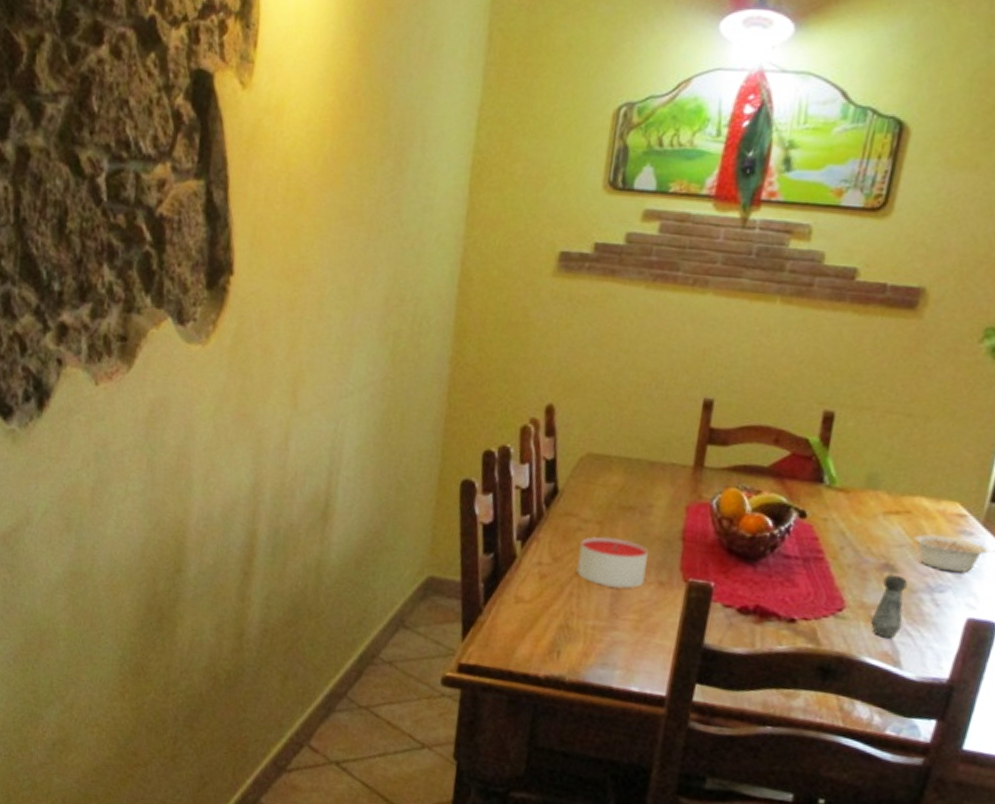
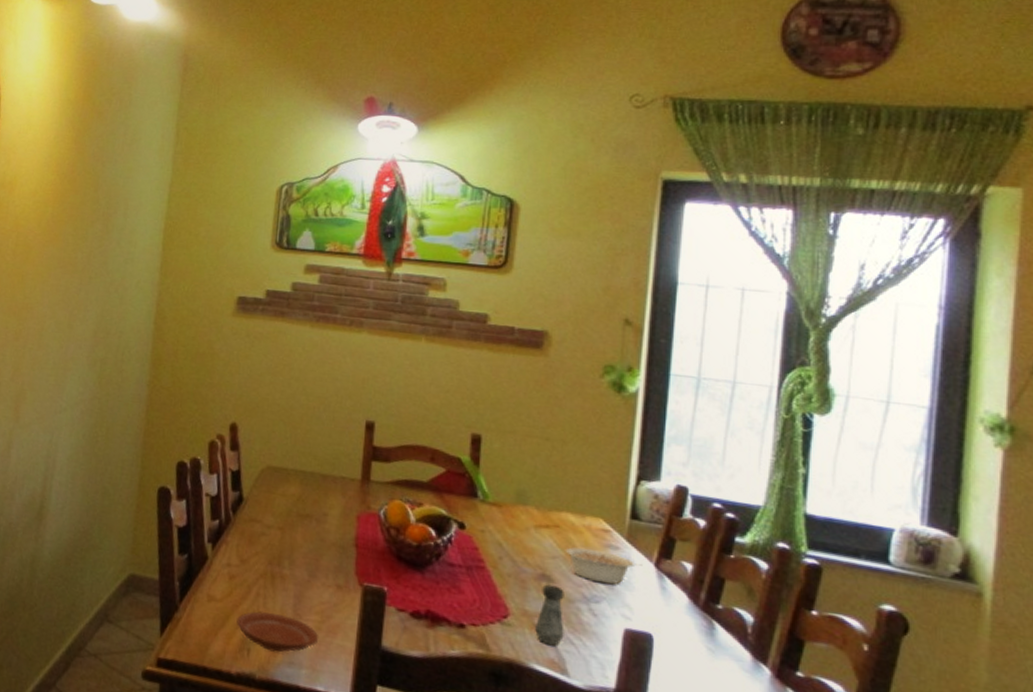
plate: none [546,612,637,654] -> present [236,611,319,653]
candle: present [576,536,648,589] -> none [262,541,325,591]

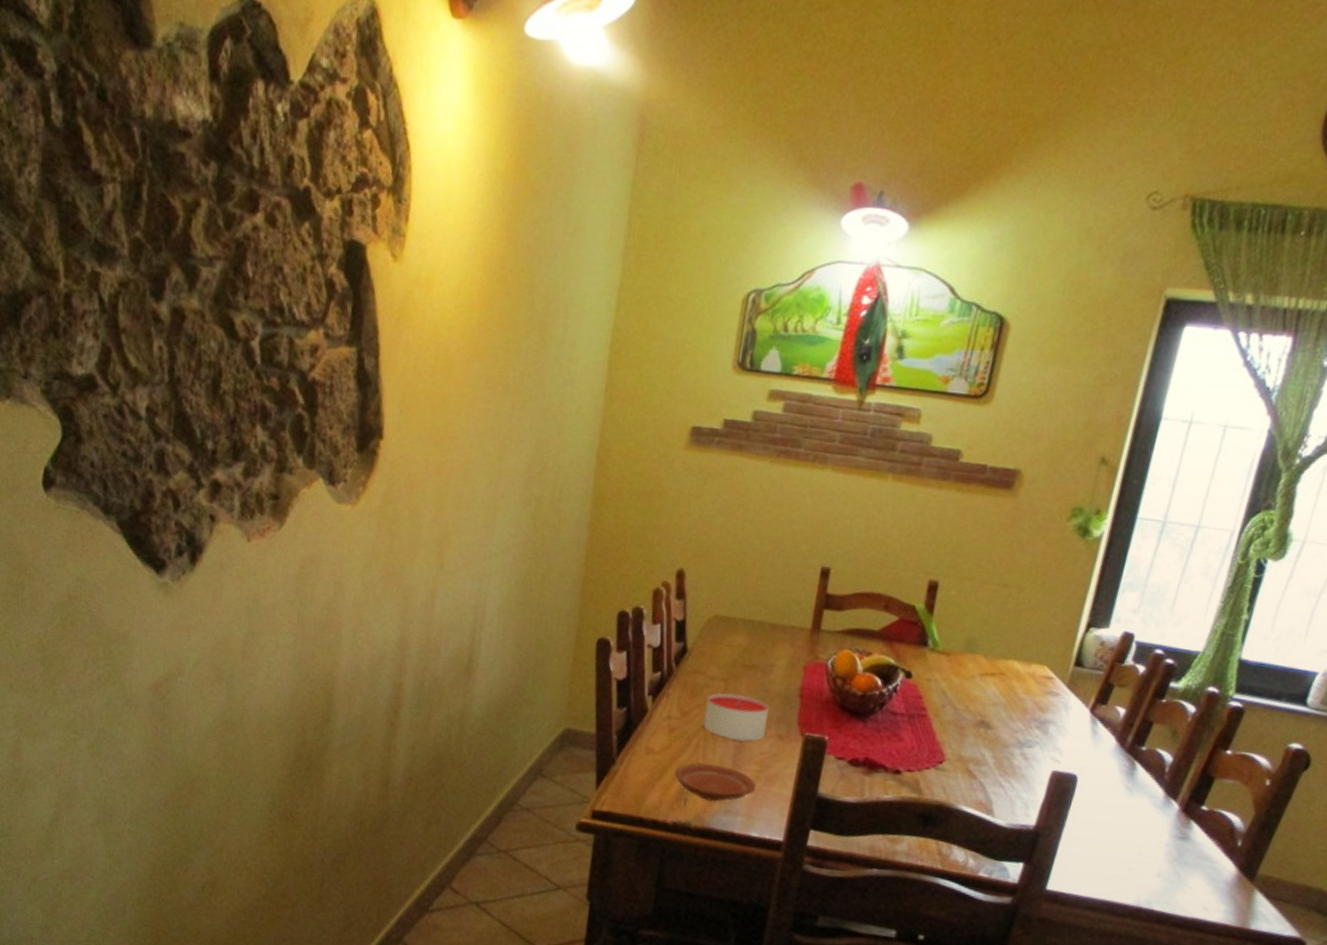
candle: none [262,541,325,591] -> present [703,693,769,741]
salt shaker: present [535,584,564,646] -> none [967,730,1001,789]
legume: present [565,547,643,584] -> none [1006,694,1079,730]

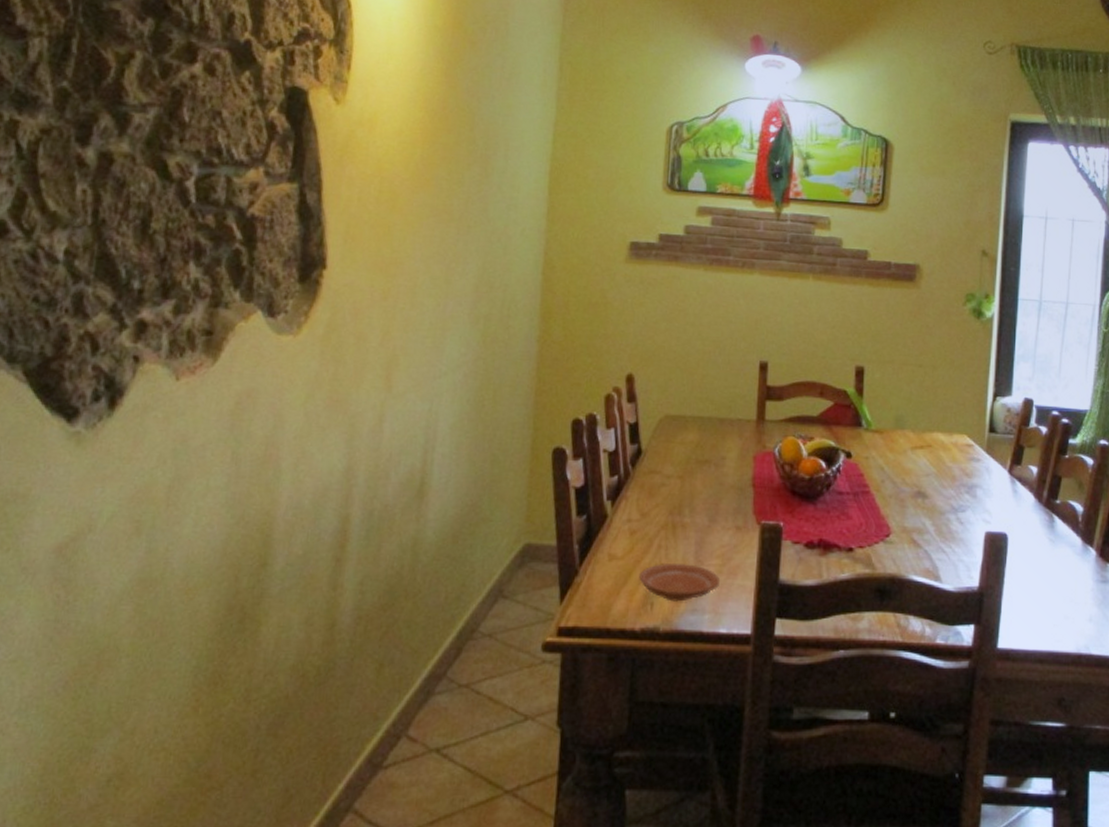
candle: present [703,693,769,741] -> none [663,490,725,537]

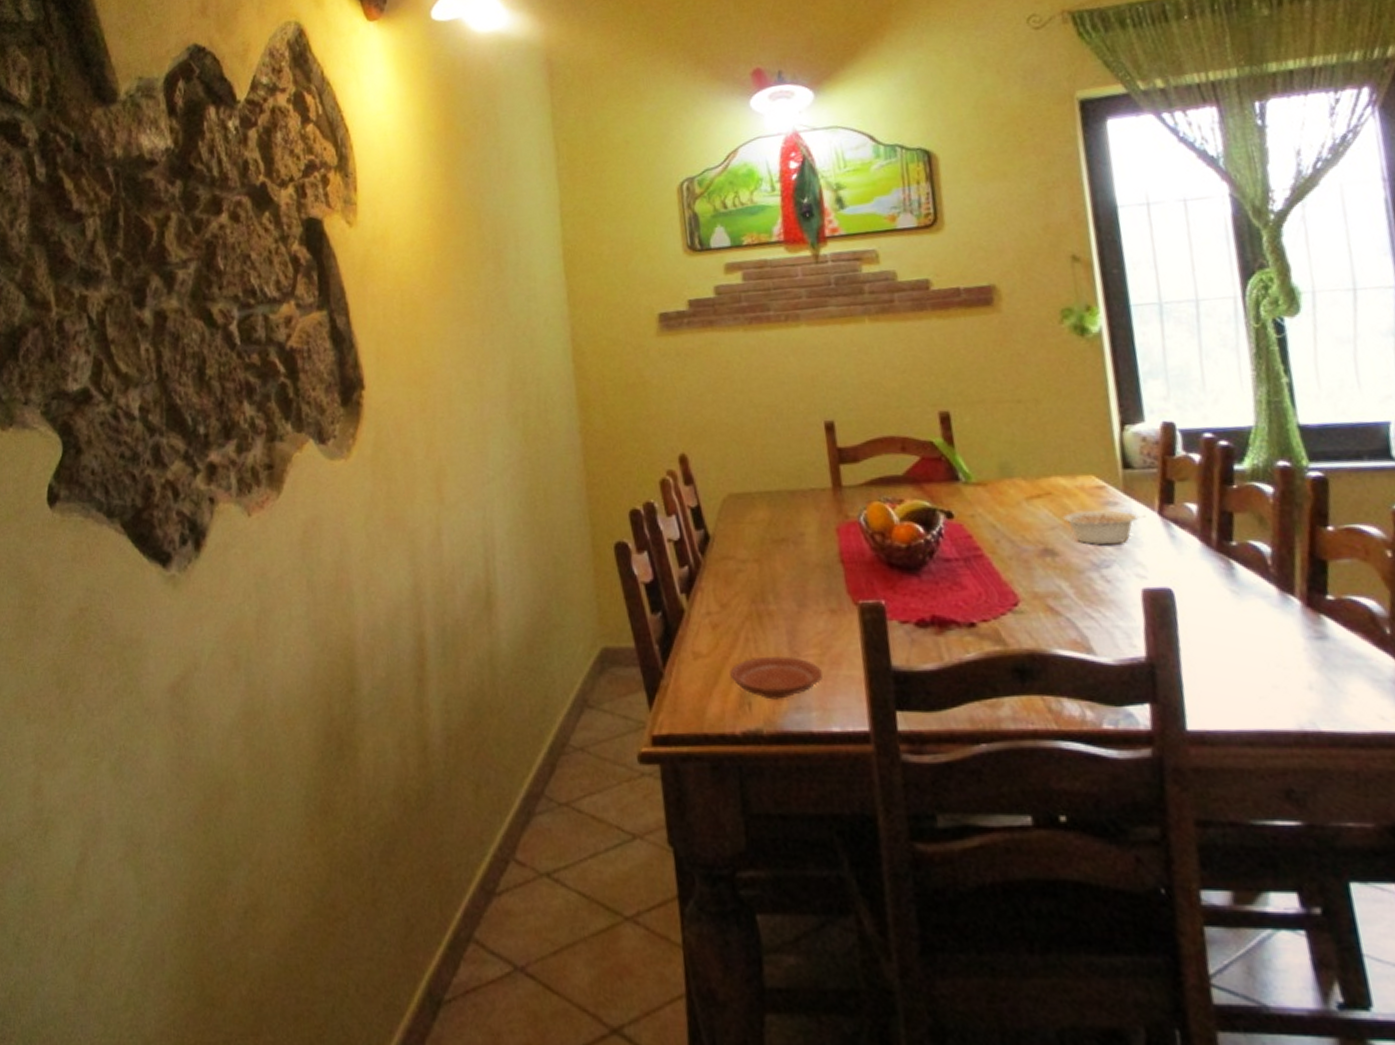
legume: none [936,464,999,494] -> present [1062,510,1146,545]

